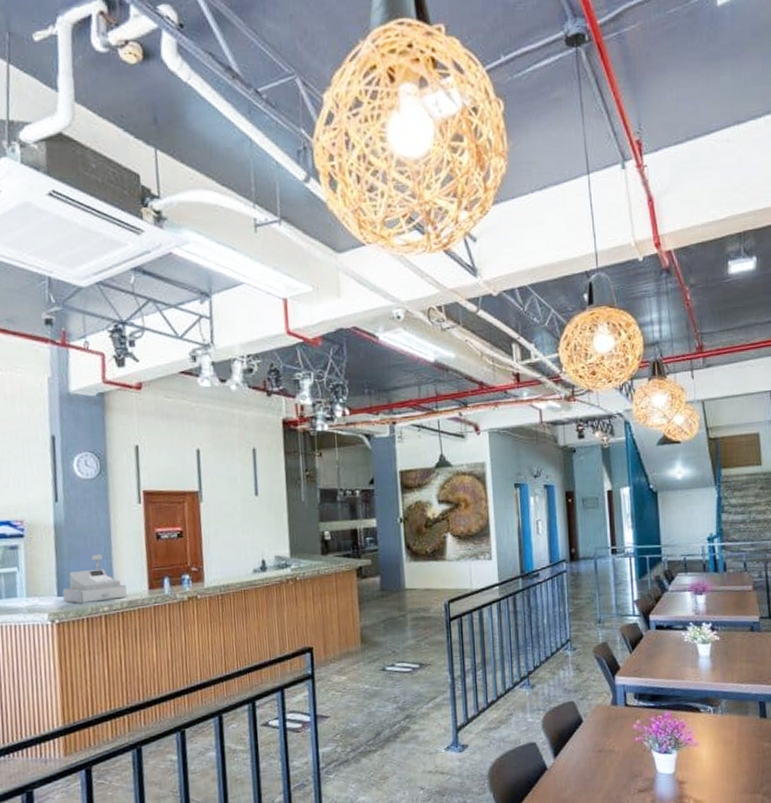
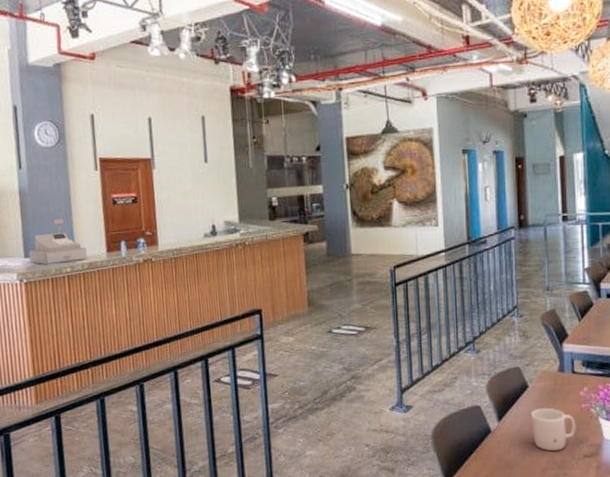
mug: none [586,741,630,788] -> present [531,407,576,452]

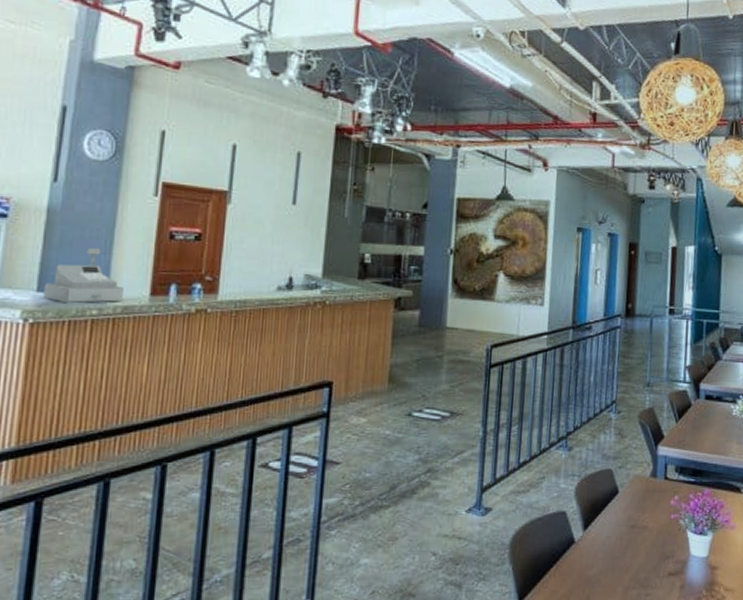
mug: present [531,407,576,452] -> none [617,516,664,568]

